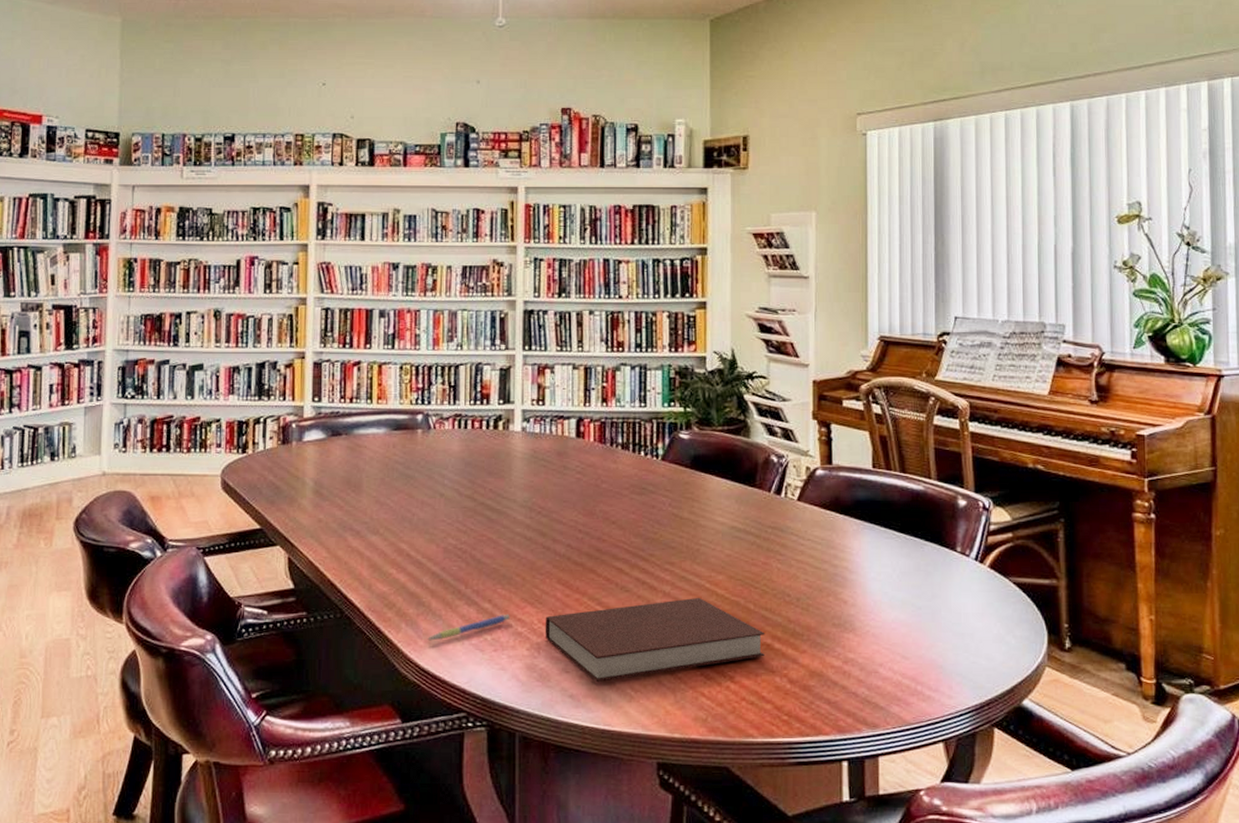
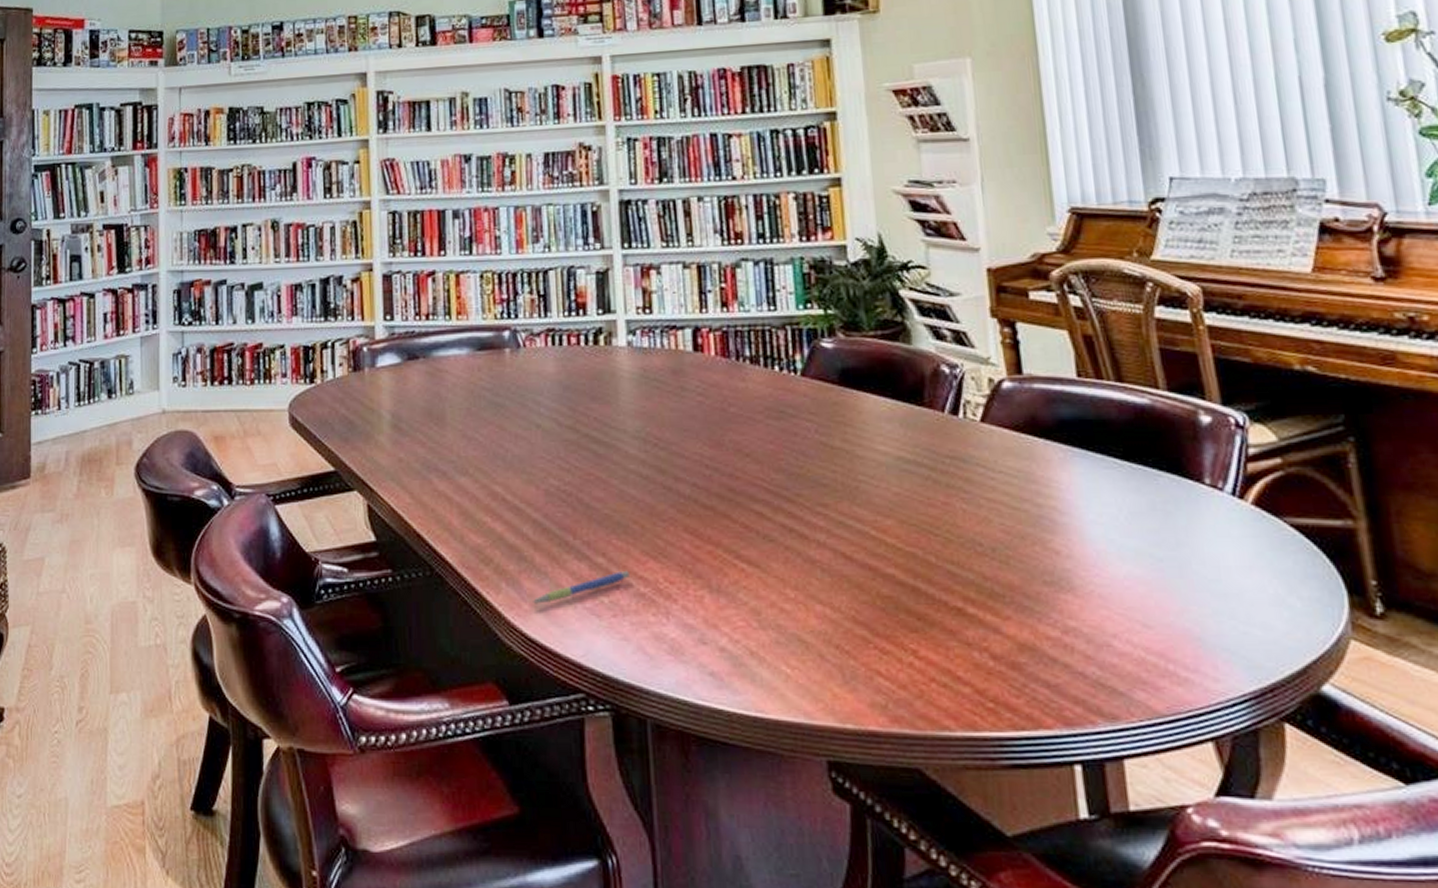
notebook: present [545,597,766,682] -> none [672,547,957,656]

